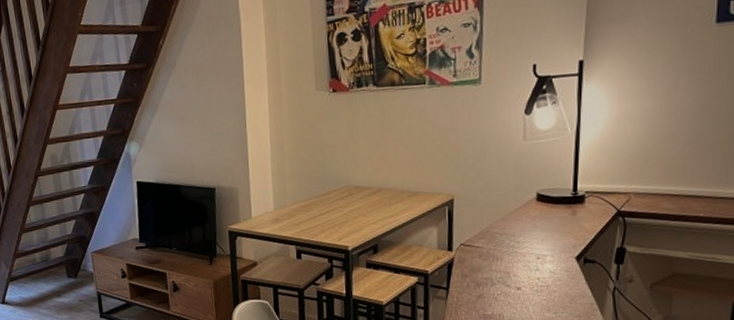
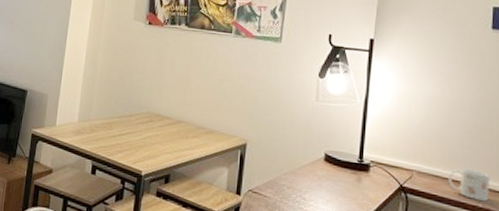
mug: none [668,180,713,210] -> present [449,169,491,201]

